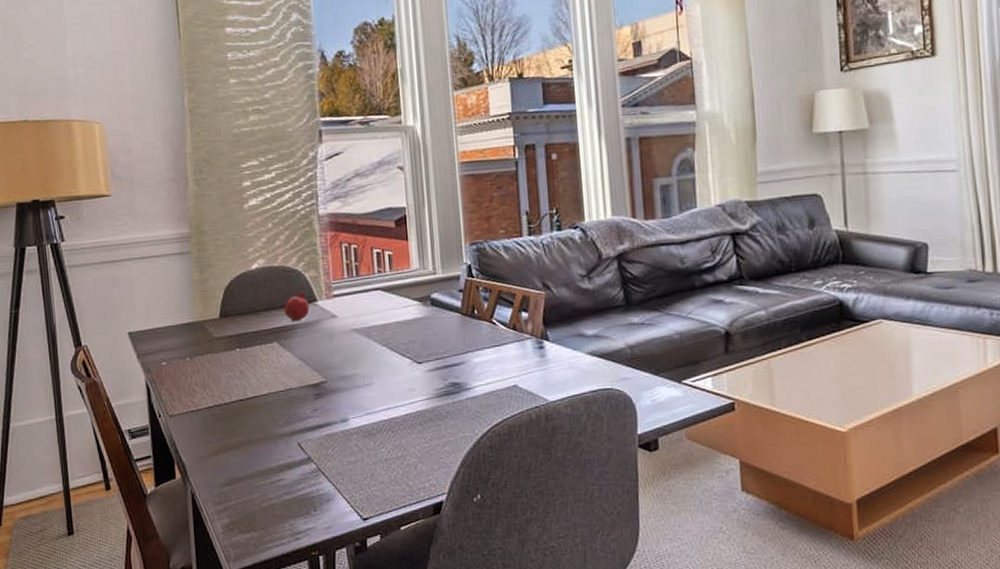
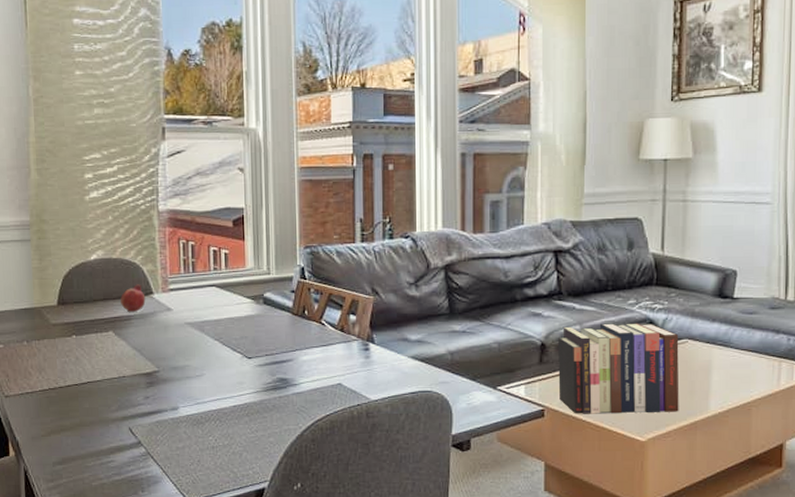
books: none [743,304,880,406] -> present [558,323,679,414]

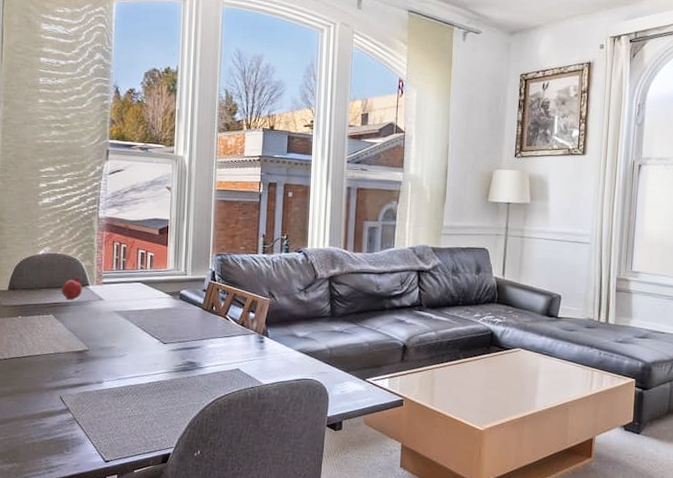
books: present [558,323,679,414] -> none [415,331,514,408]

